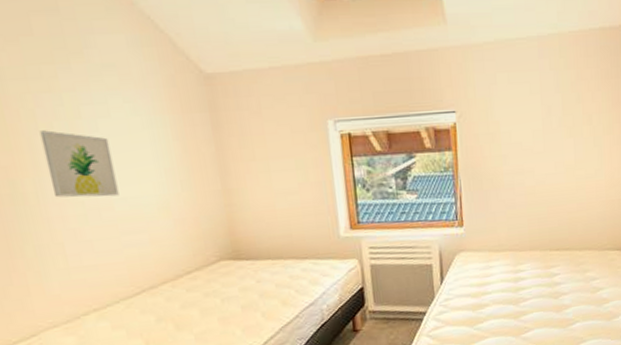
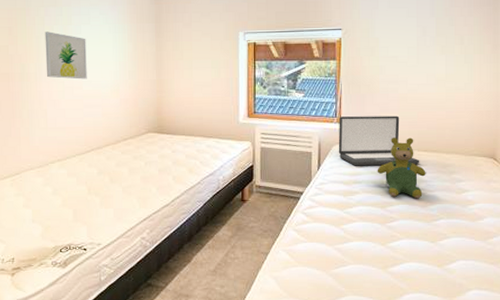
laptop: none [460,212,553,275] -> present [338,116,420,166]
teddy bear: none [507,236,559,305] -> present [377,137,426,199]

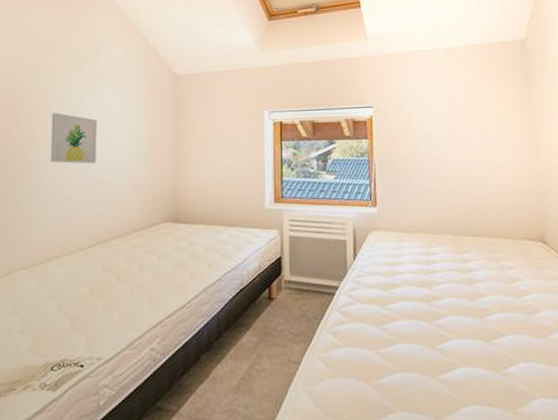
laptop: present [338,116,420,166] -> none [374,197,465,255]
teddy bear: present [377,137,426,199] -> none [419,221,473,291]

